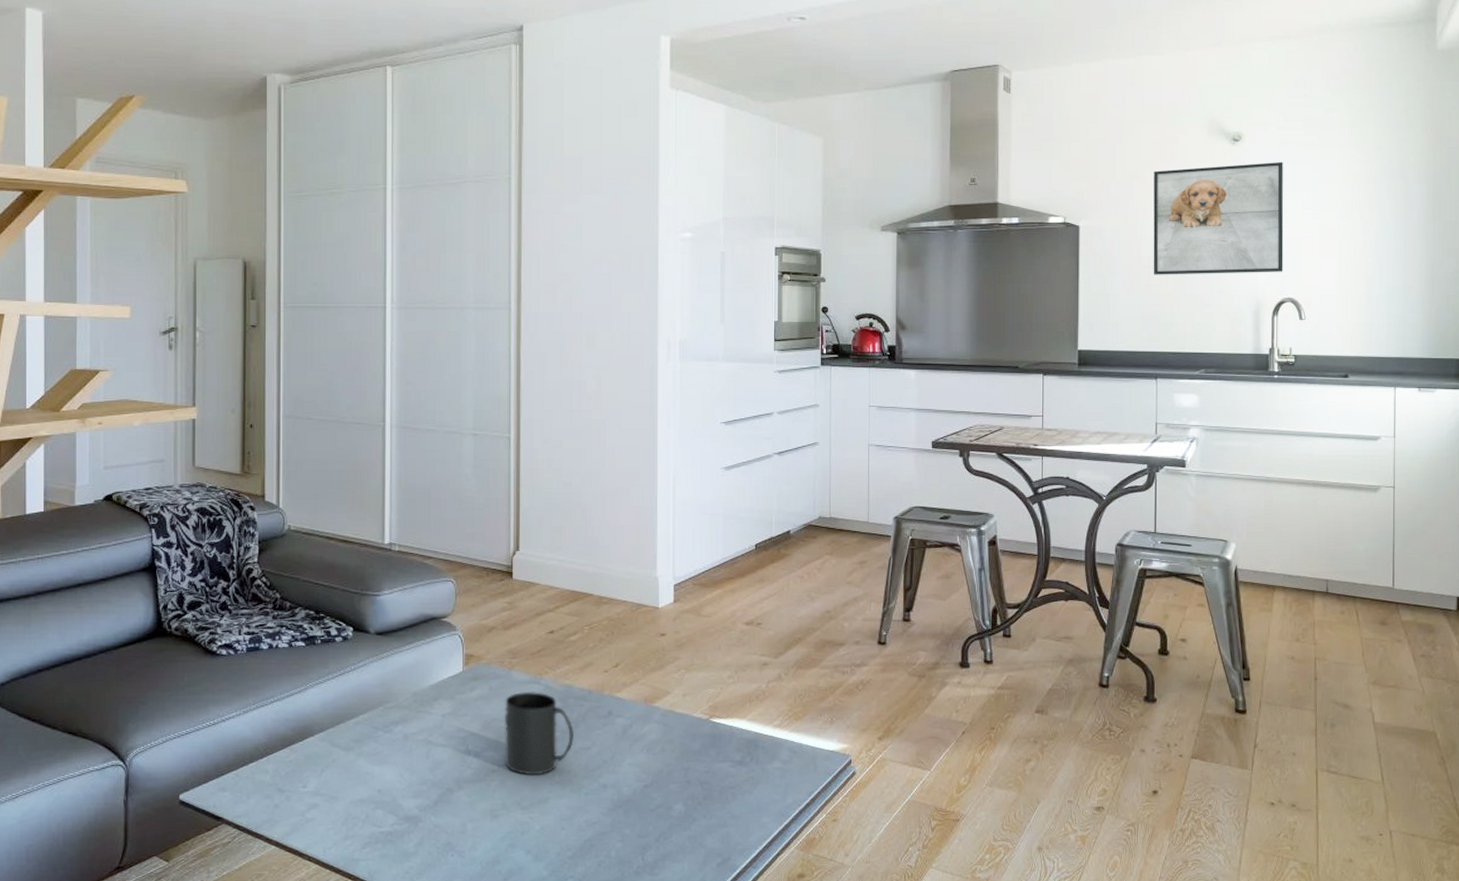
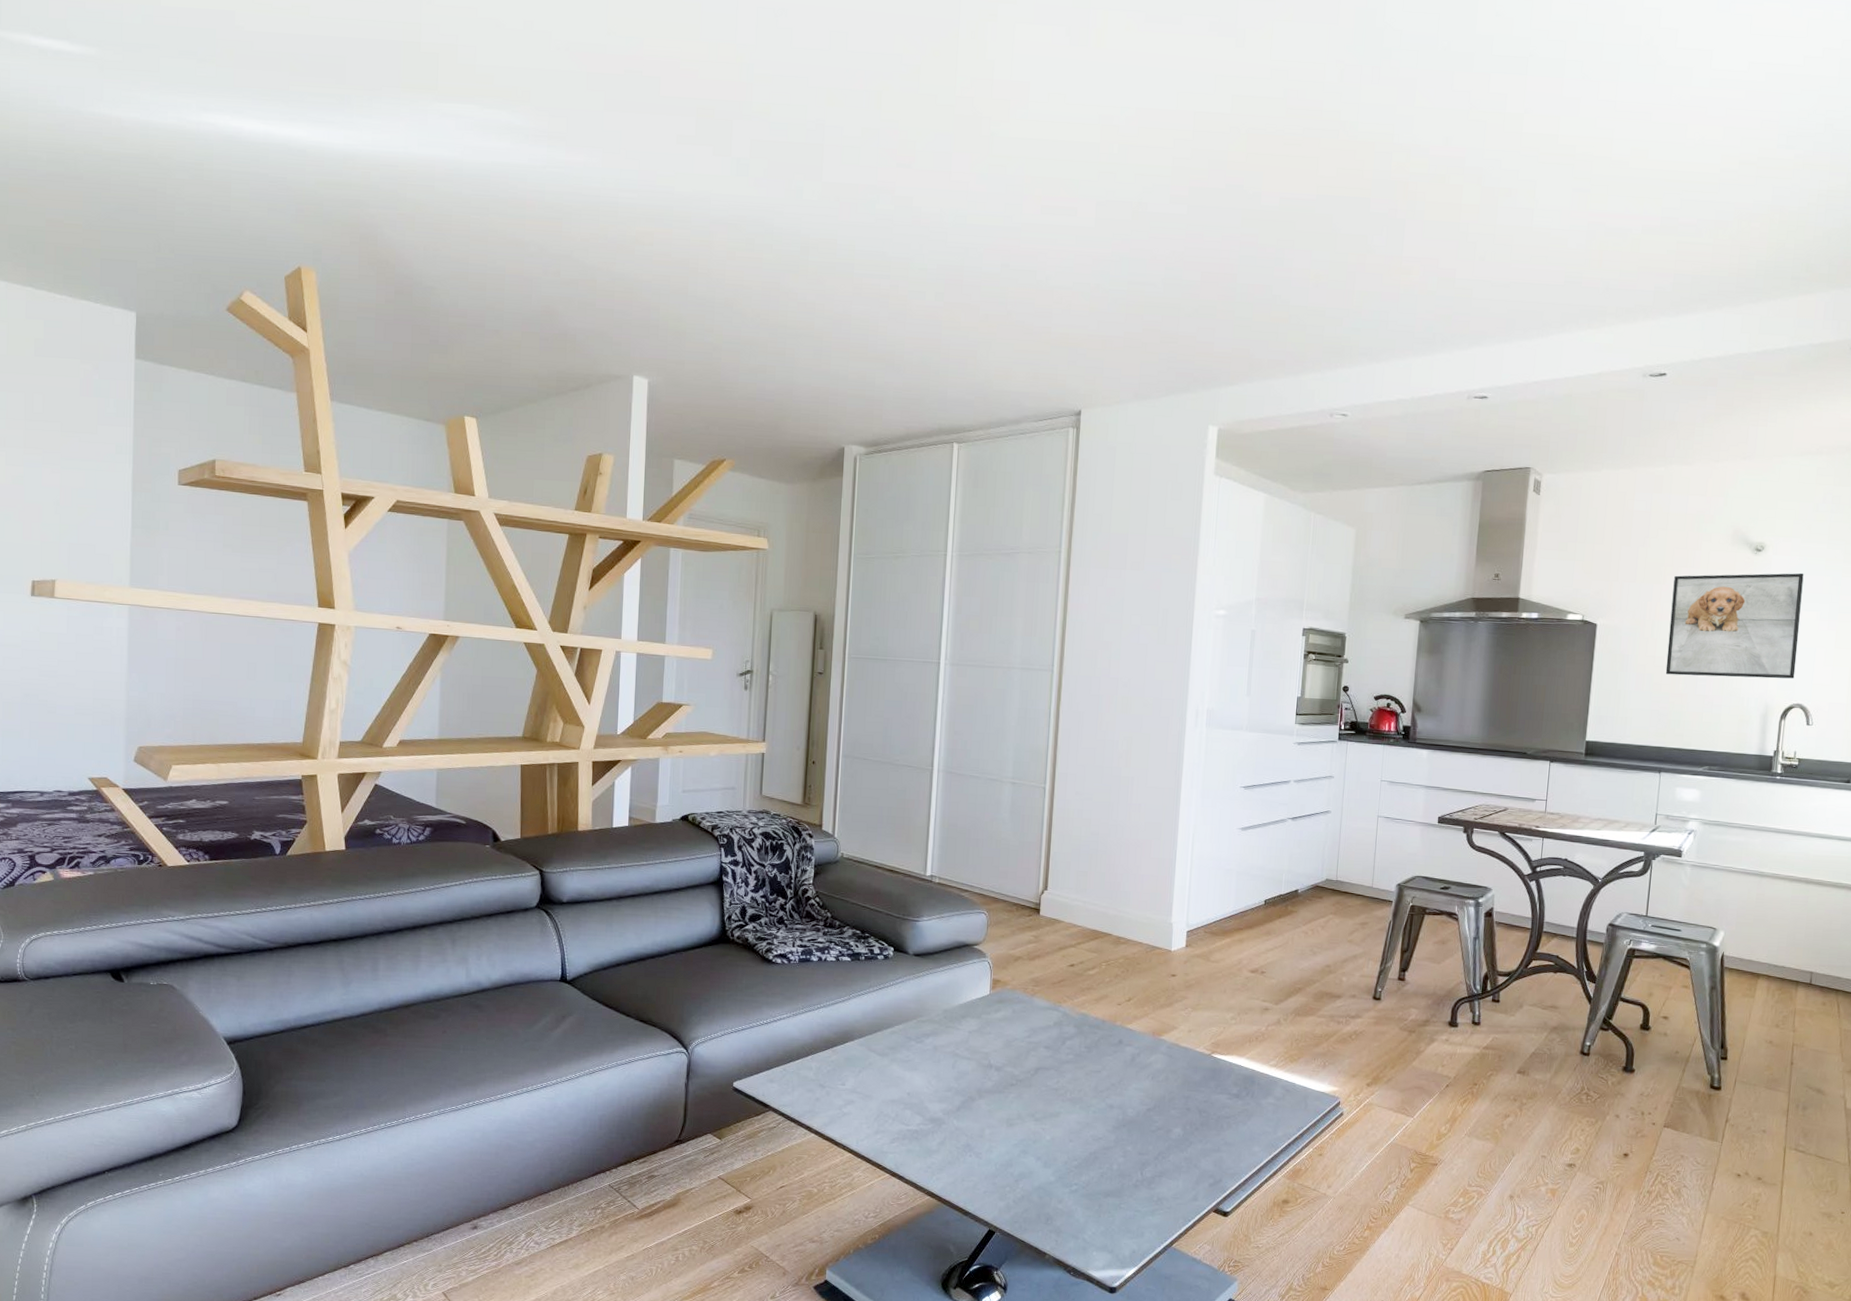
mug: present [505,691,575,776] -> none [1022,1016,1087,1092]

